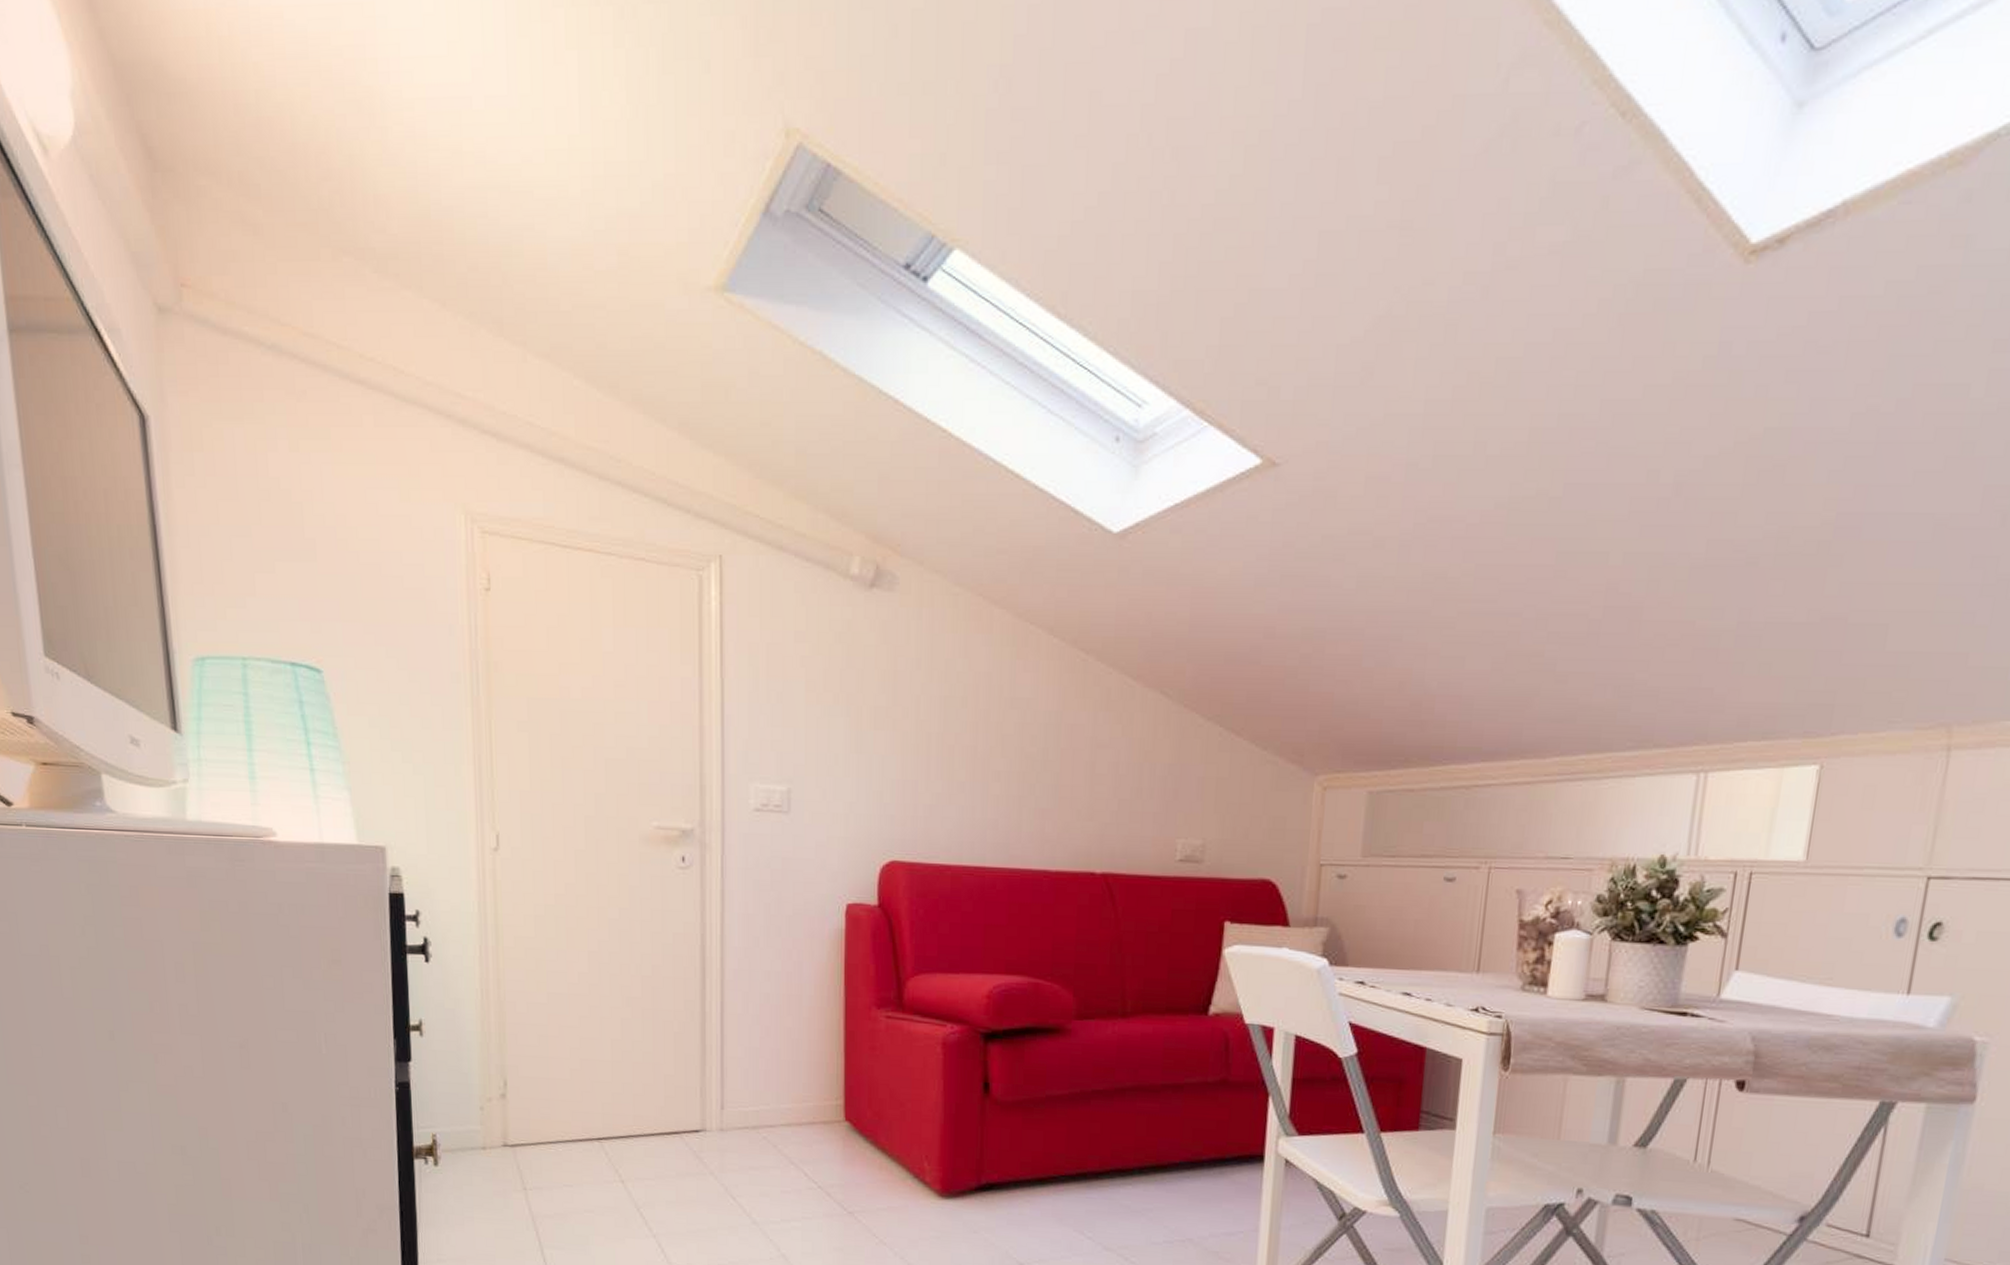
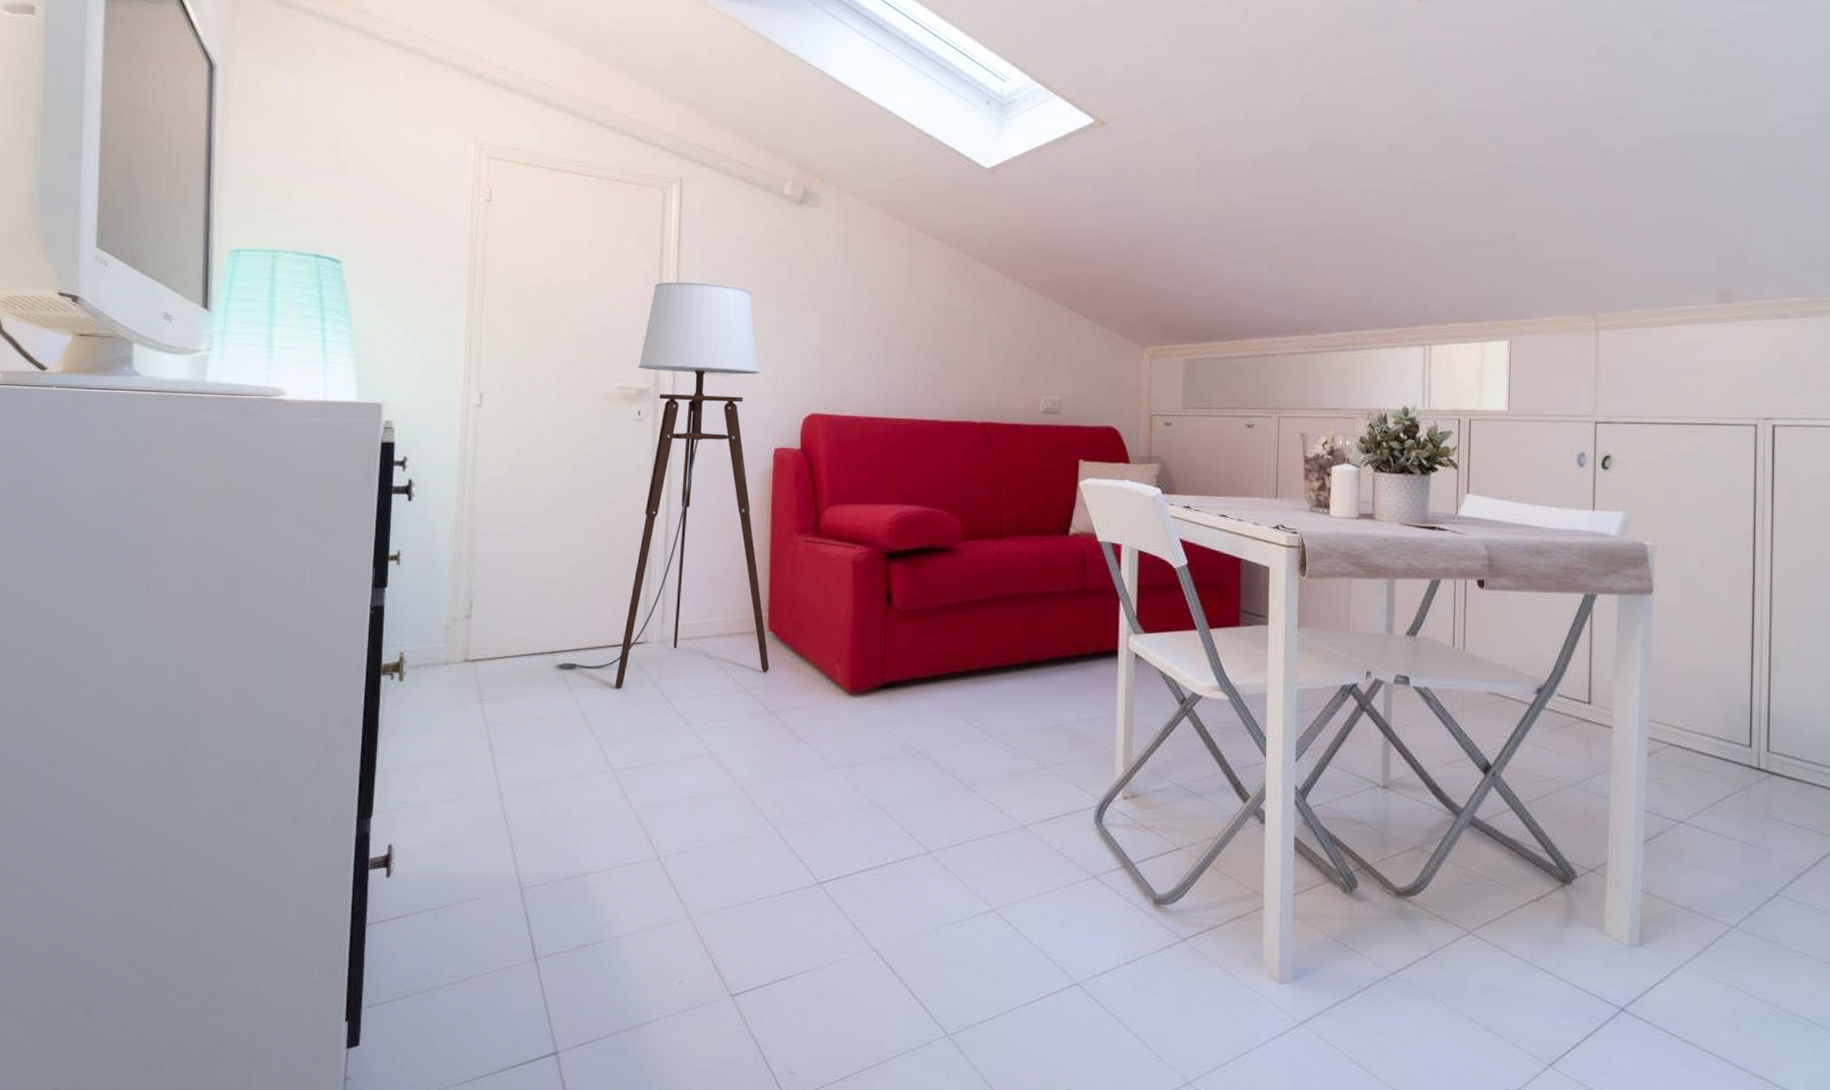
floor lamp: none [603,693,847,1182] -> present [554,282,770,689]

